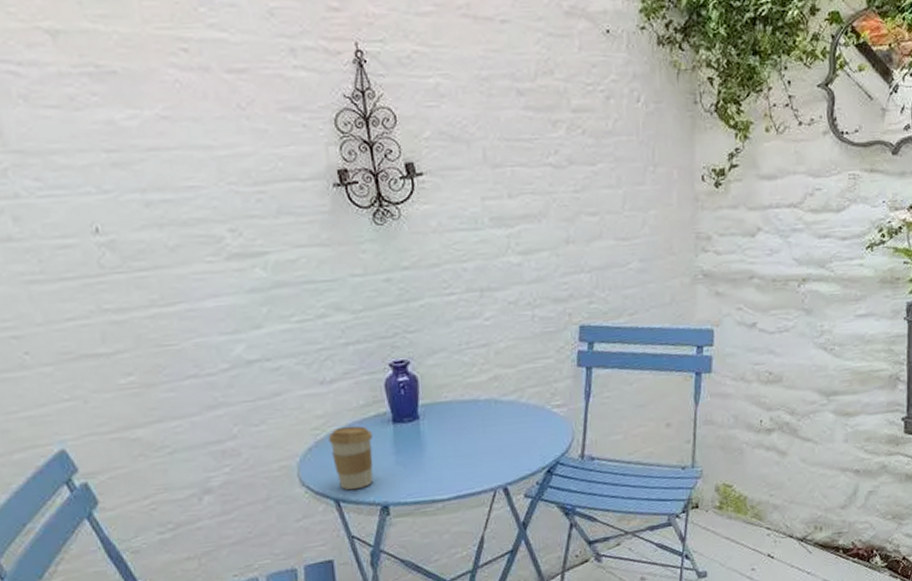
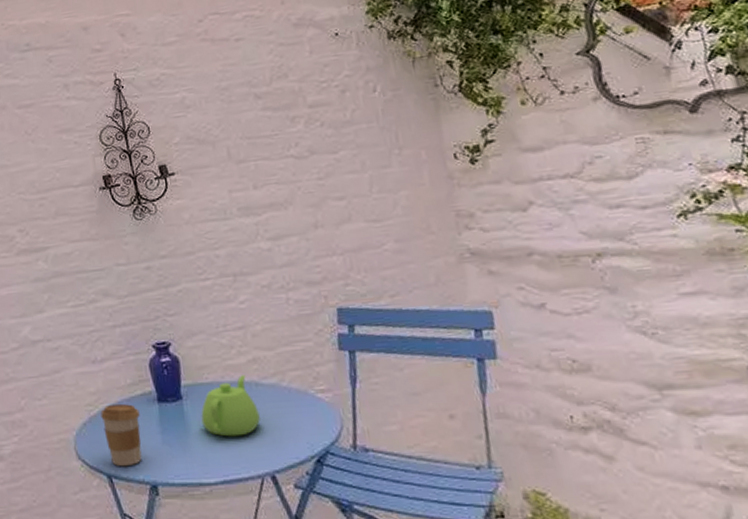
teapot: none [437,393,497,454] -> present [201,375,260,437]

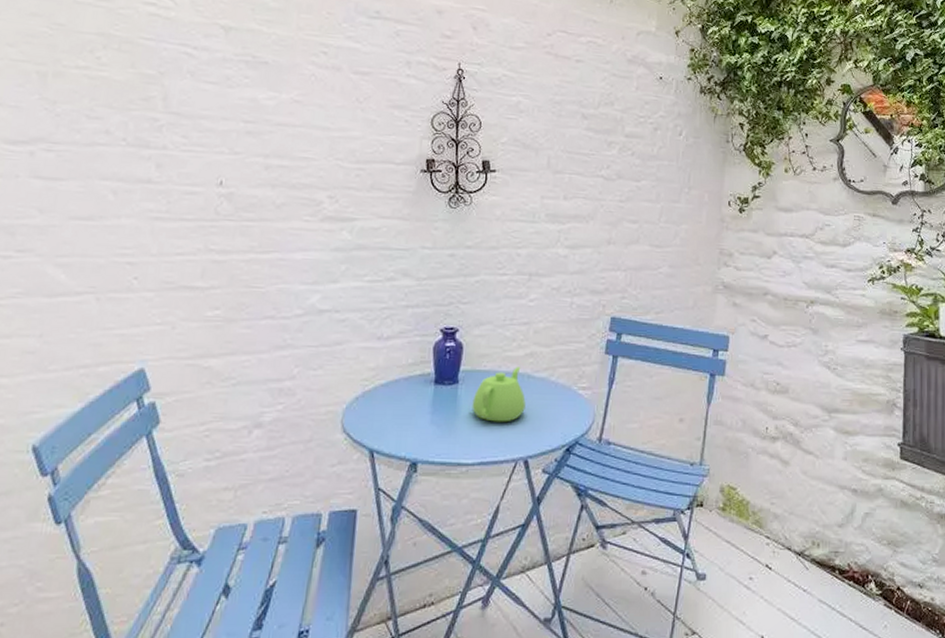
coffee cup: present [100,403,142,467] -> none [375,381,415,443]

